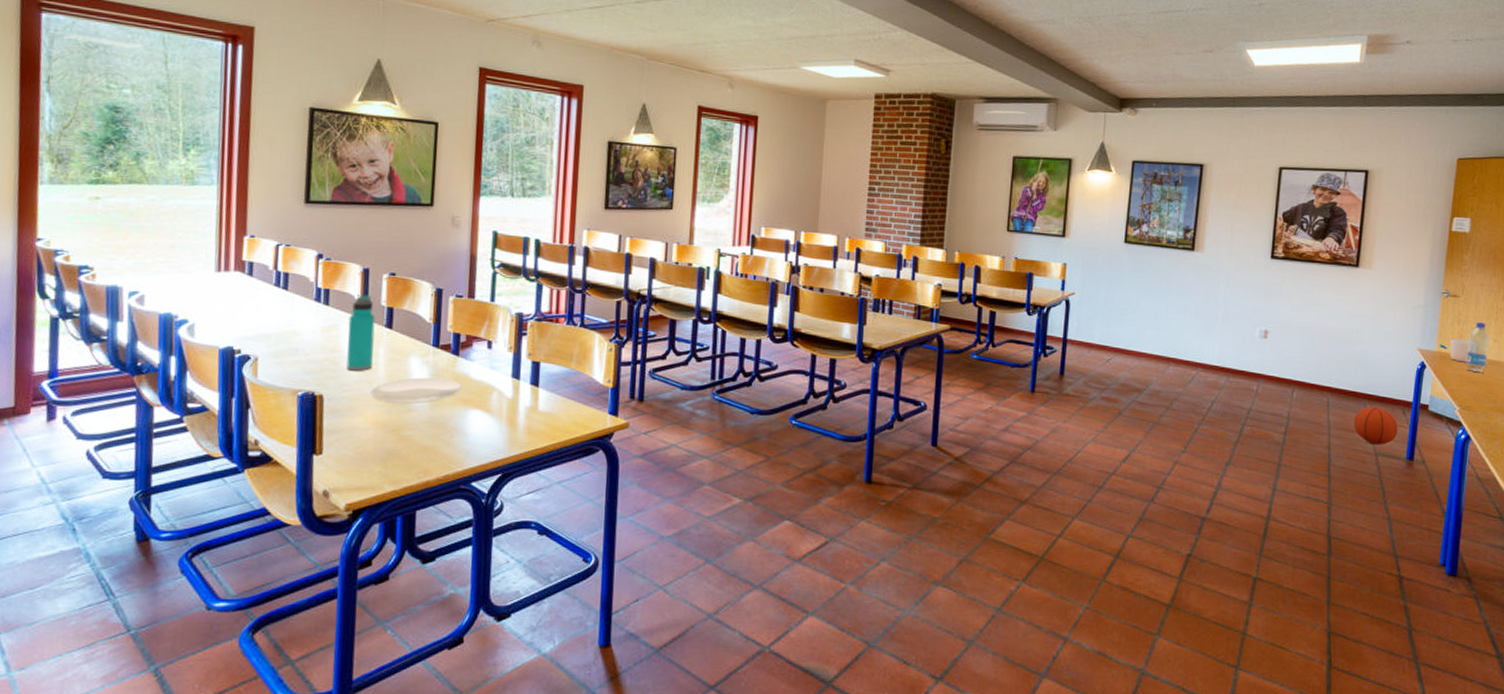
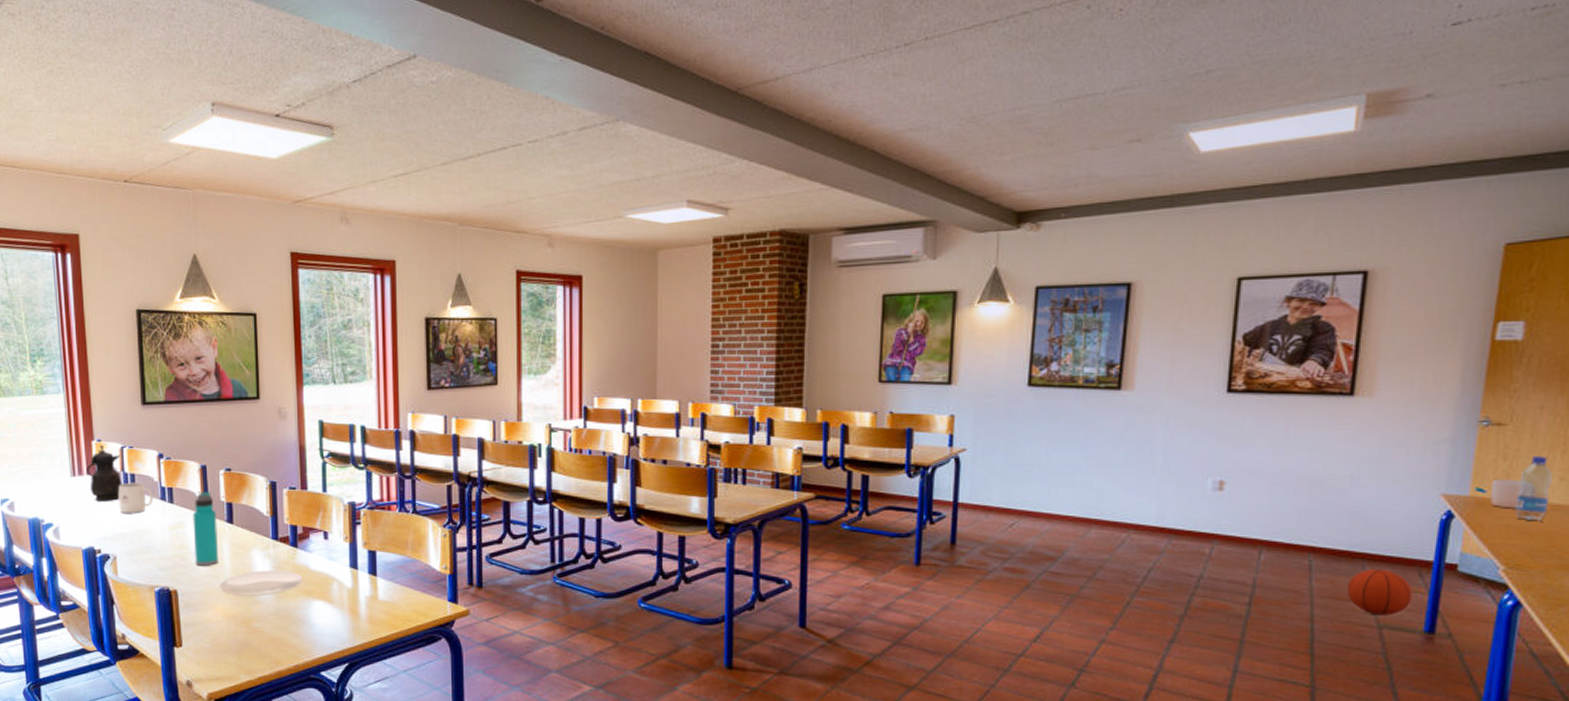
coffeepot: none [234,242,276,300] -> present [87,446,122,501]
mug: none [267,281,307,314] -> present [118,482,153,514]

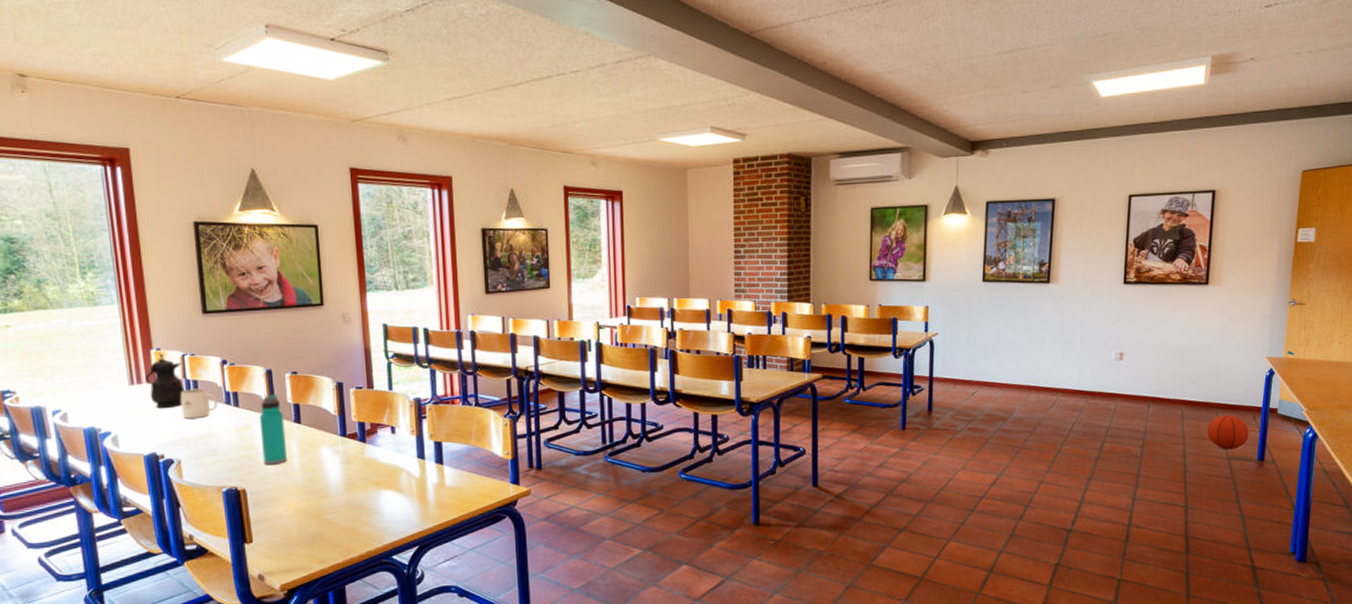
plate: present [219,570,303,597] -> none [288,464,372,492]
mug: present [1491,479,1522,509] -> none [1297,344,1316,366]
bottle: present [1515,456,1552,521] -> none [1312,327,1334,375]

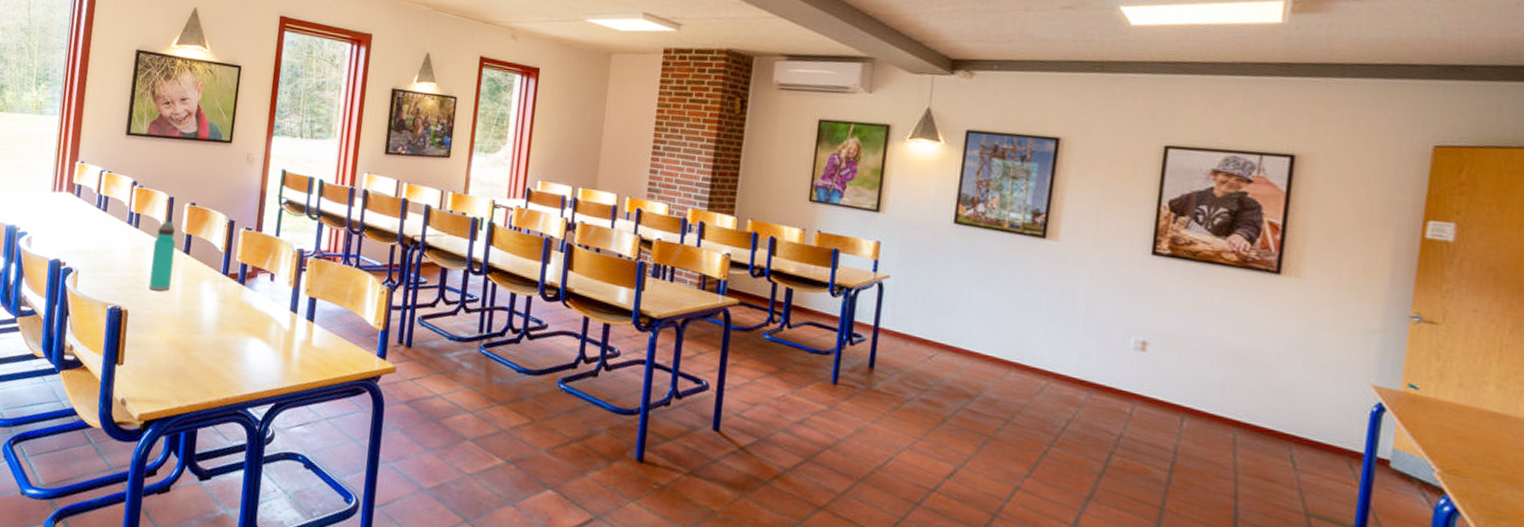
coffeepot: present [146,354,184,408] -> none [66,167,100,219]
mug: present [180,388,217,420] -> none [89,203,122,233]
basketball: present [1206,414,1250,450] -> none [1272,451,1343,504]

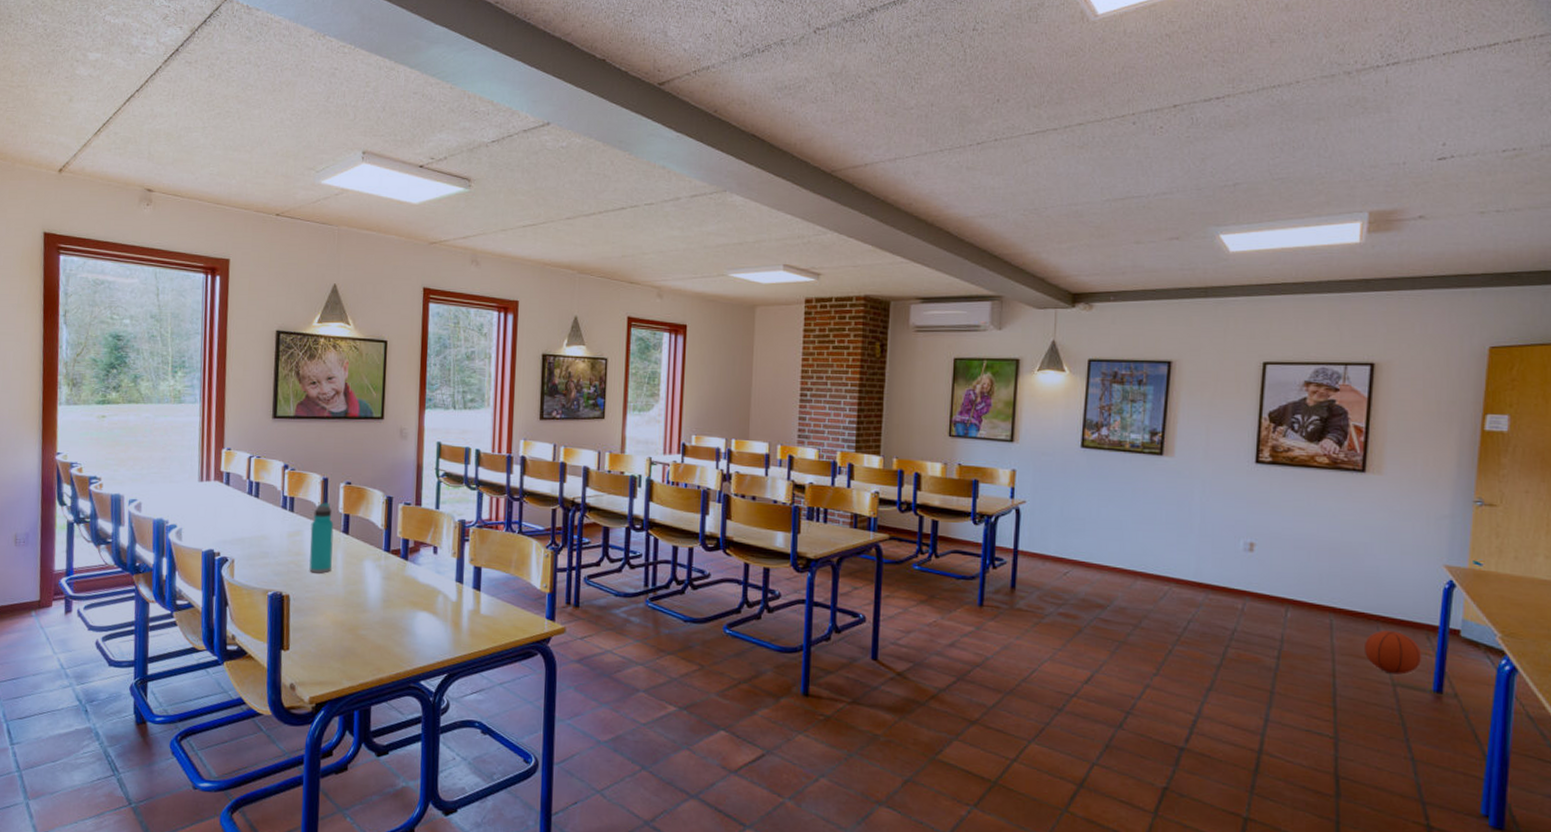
basketball: none [1272,451,1343,504] -> present [1363,629,1422,675]

